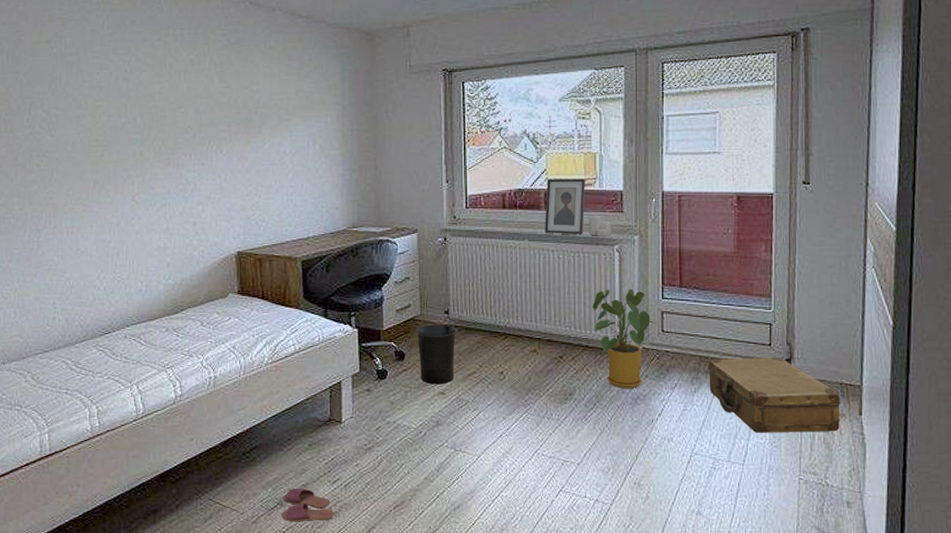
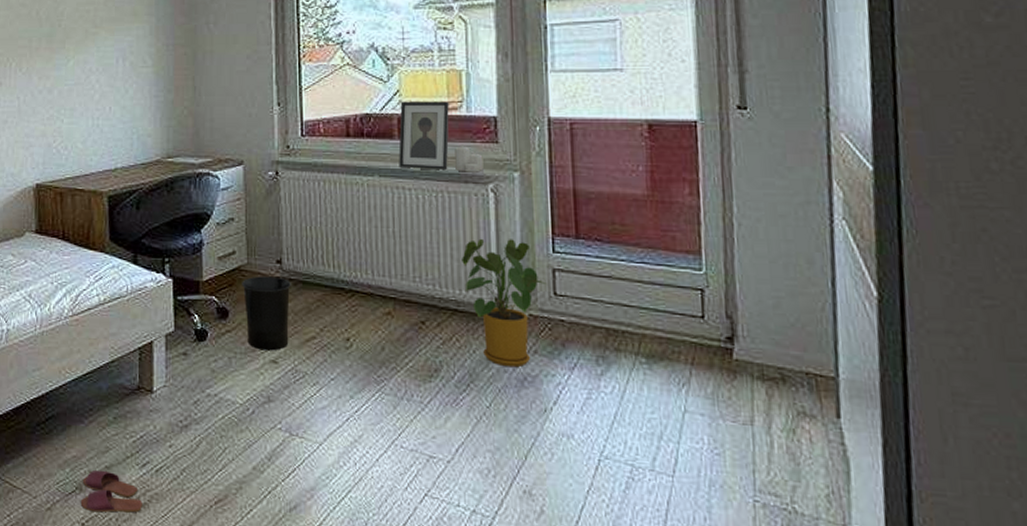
suitcase: present [707,357,840,433] -> none [617,332,809,439]

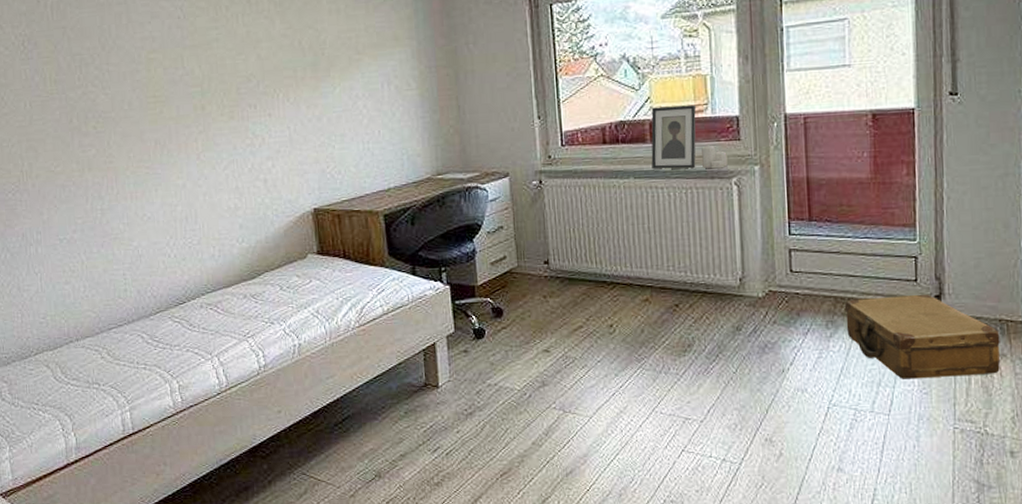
slippers: present [80,469,142,513] -> none [380,458,436,494]
waste bin: present [242,276,291,351] -> none [513,276,559,342]
house plant: present [462,238,546,368] -> none [710,226,784,337]
suitcase: none [617,332,809,439] -> present [844,294,1000,379]

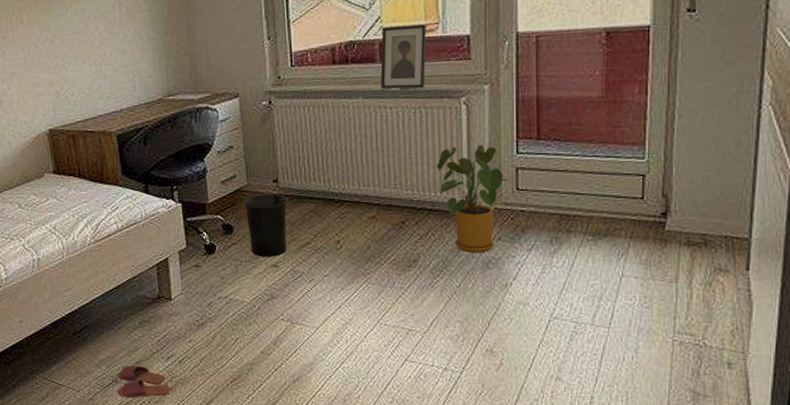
slippers: none [380,458,436,494] -> present [117,365,170,398]
waste bin: none [513,276,559,342] -> present [243,194,287,257]
candle: present [702,143,728,169] -> none [431,63,457,89]
house plant: none [710,226,784,337] -> present [437,145,510,253]
suitcase: present [844,294,1000,379] -> none [569,211,724,294]

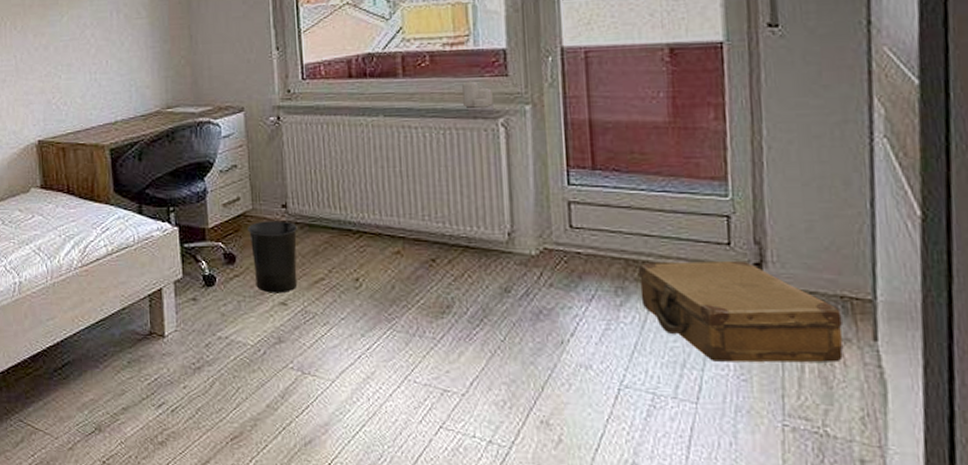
slippers: present [117,365,170,398] -> none [100,411,160,451]
picture frame: present [380,24,427,89] -> none [403,36,456,107]
candle: none [431,63,457,89] -> present [462,79,493,108]
house plant: present [437,145,510,253] -> none [472,173,561,301]
suitcase: none [569,211,724,294] -> present [637,260,843,363]

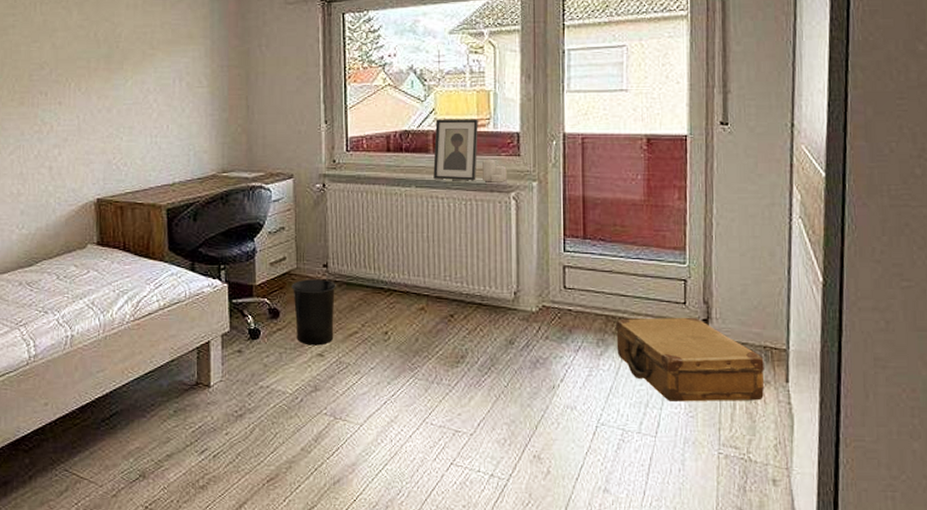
picture frame: none [403,36,456,107] -> present [433,119,478,181]

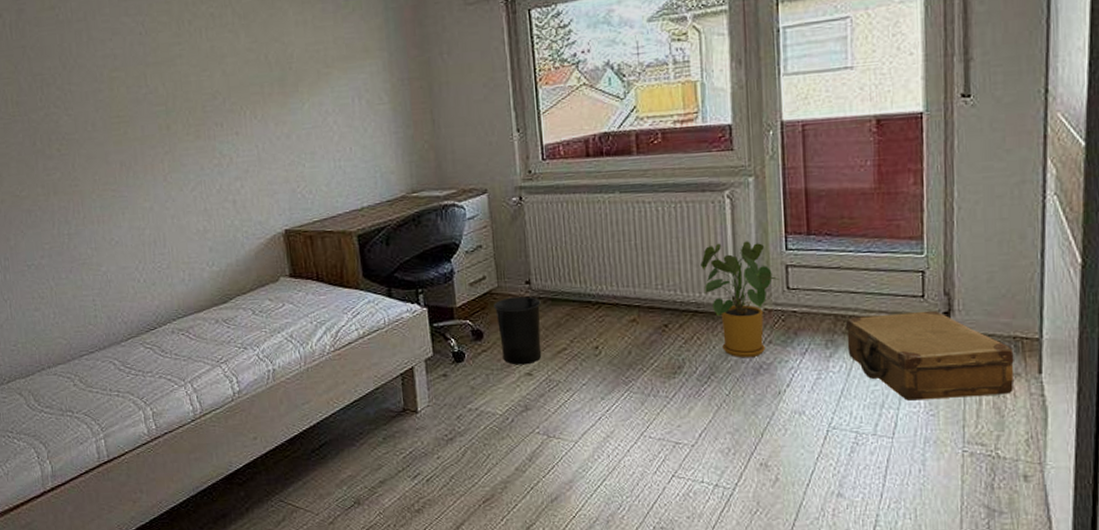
picture frame: present [433,119,478,181] -> none [637,113,686,183]
candle: present [482,157,507,182] -> none [692,154,720,182]
house plant: none [486,240,558,352] -> present [700,241,780,358]

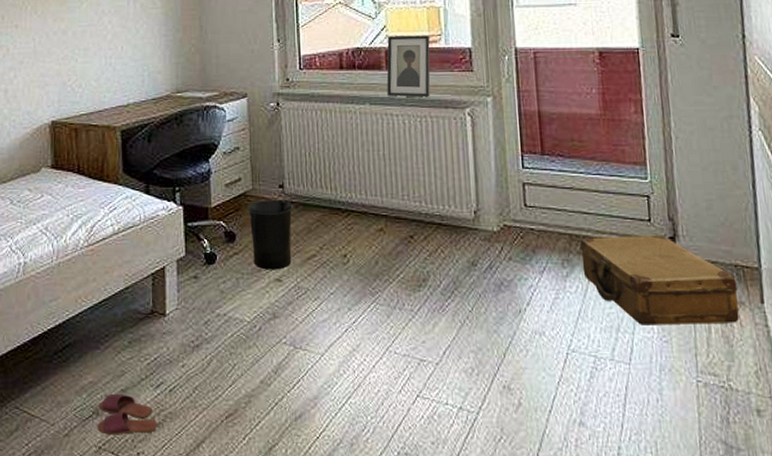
slippers: none [359,485,417,521] -> present [97,393,157,435]
picture frame: none [637,113,686,183] -> present [386,35,431,98]
house plant: present [700,241,780,358] -> none [444,157,518,274]

